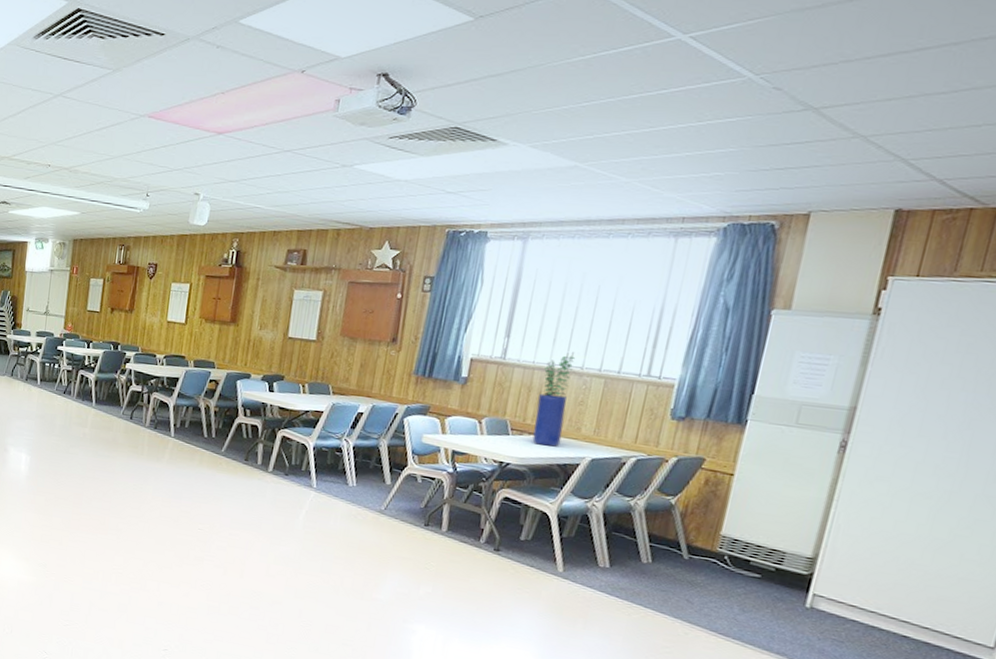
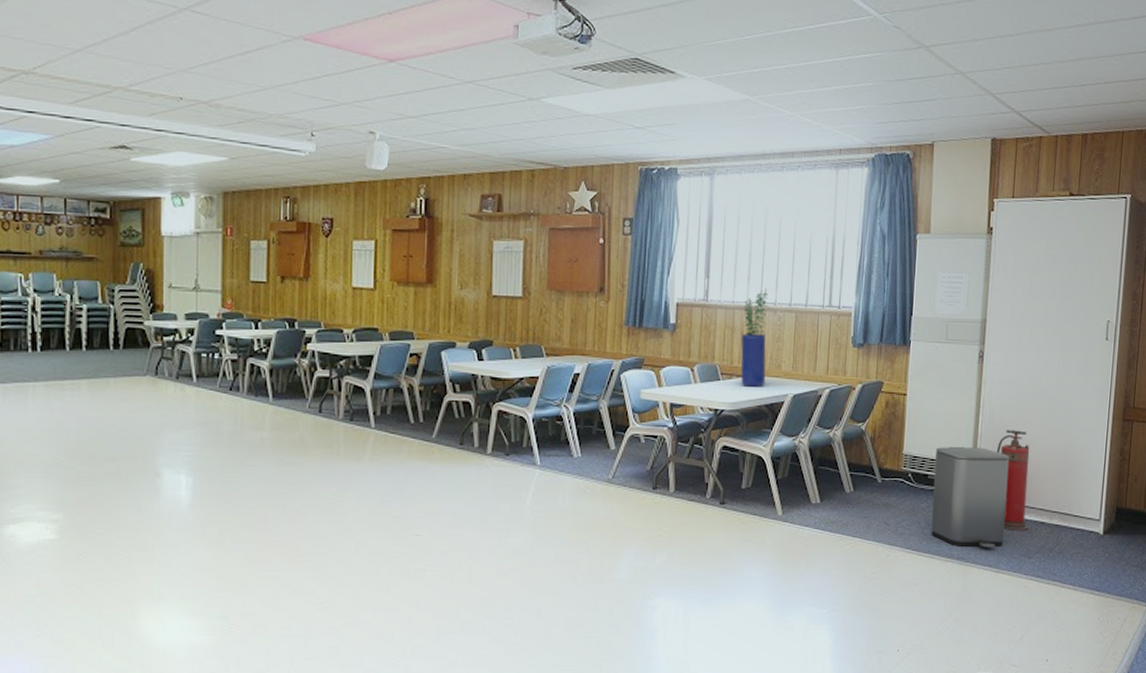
pedal bin: none [746,534,868,651] -> present [931,447,1010,548]
fire extinguisher: none [846,529,899,641] -> present [996,430,1030,530]

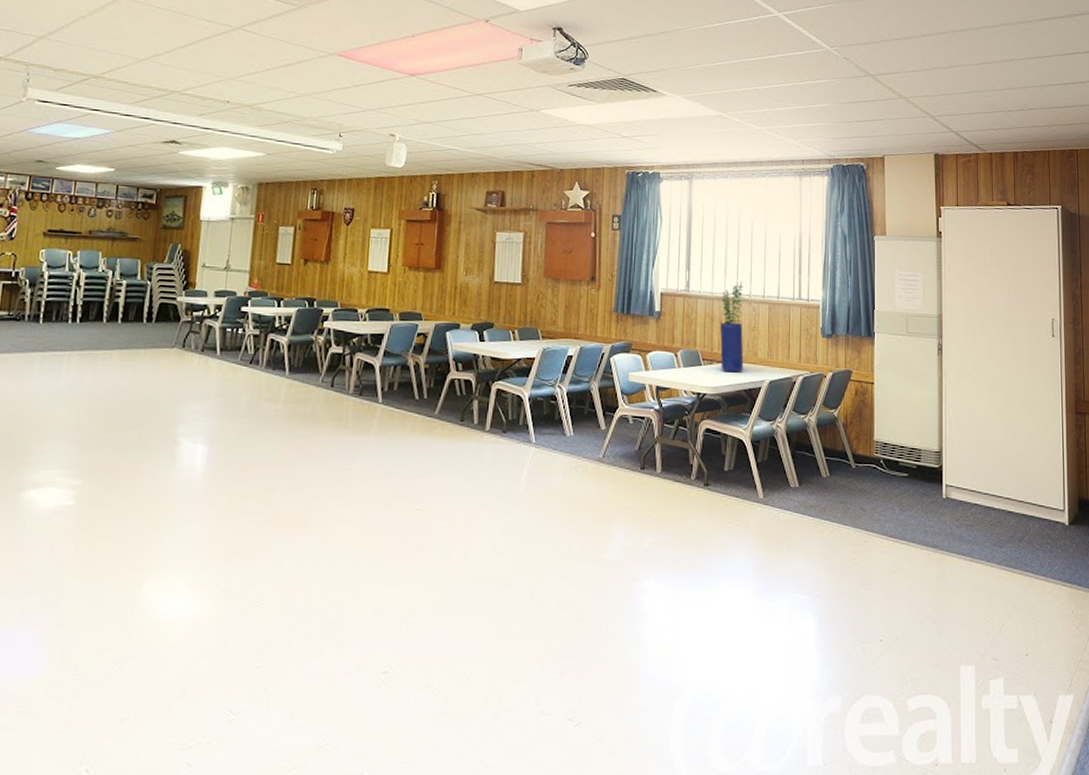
pedal bin: present [931,447,1010,548] -> none [905,435,975,536]
fire extinguisher: present [996,430,1030,530] -> none [961,420,997,519]

